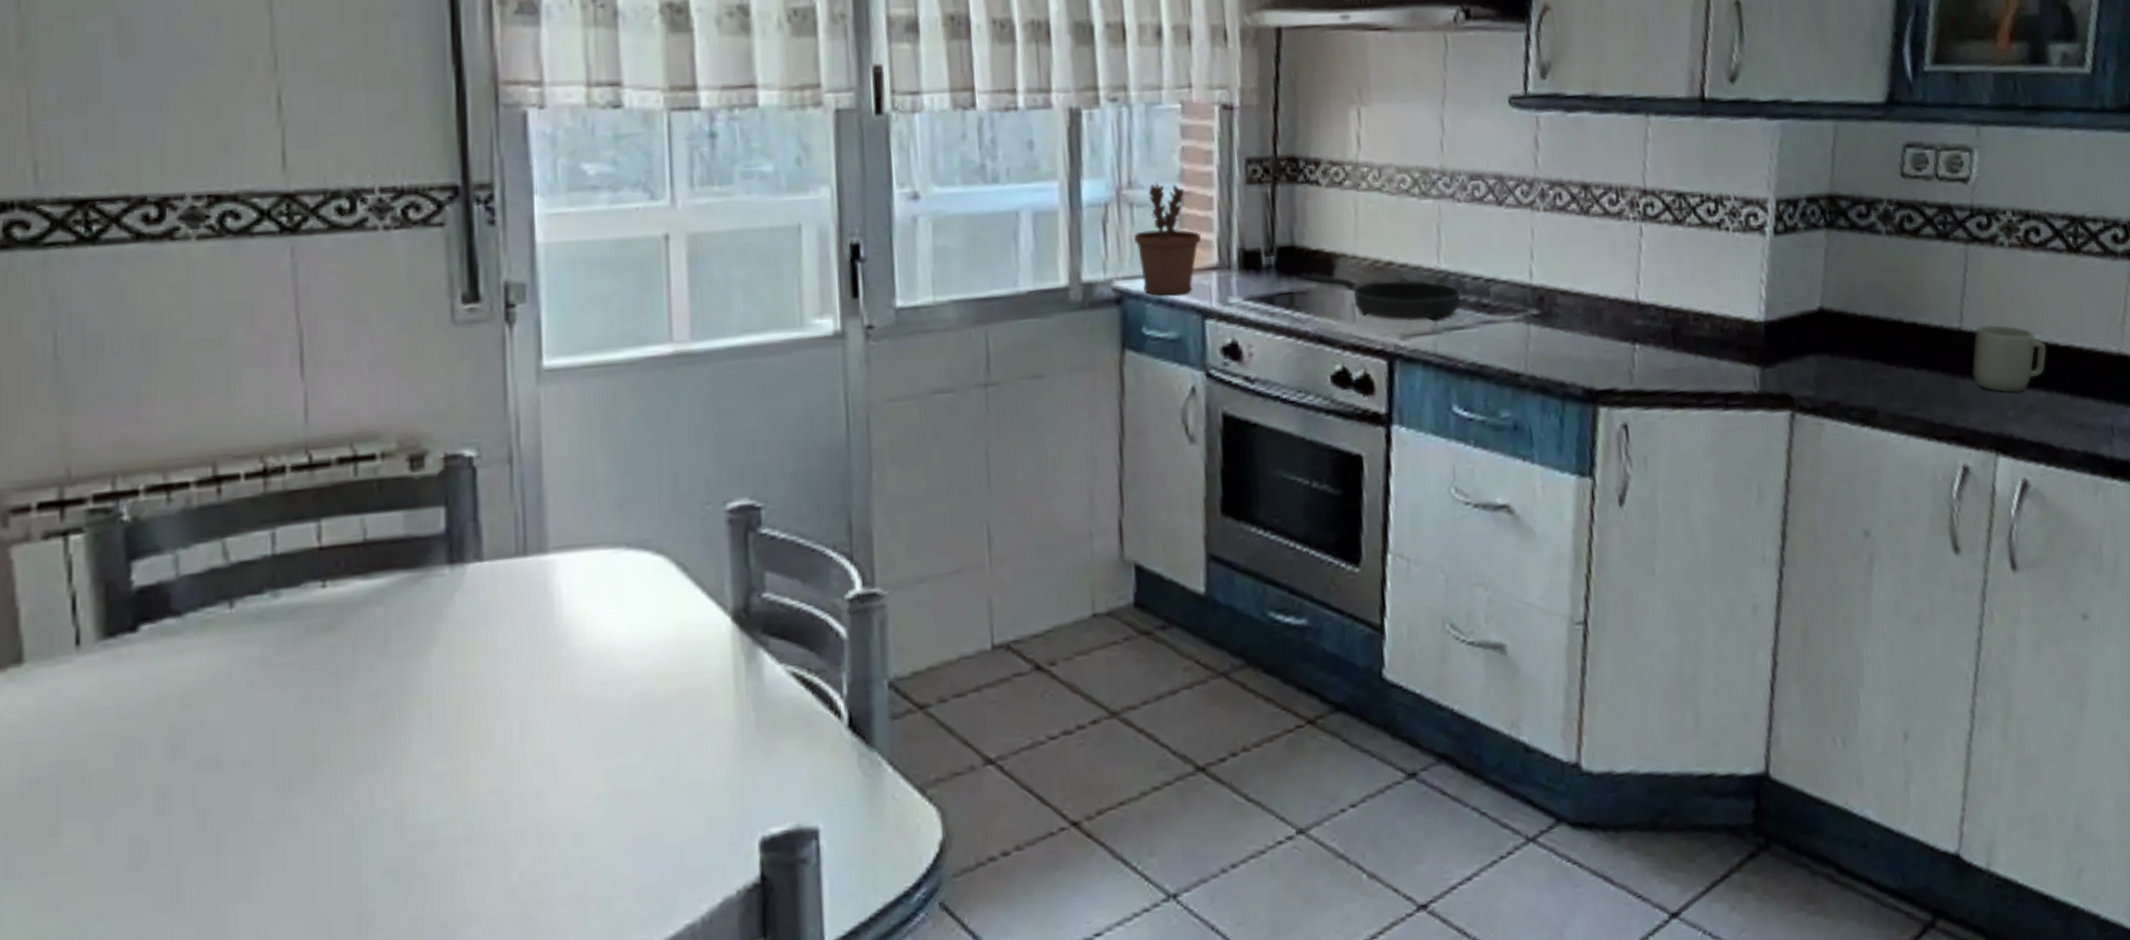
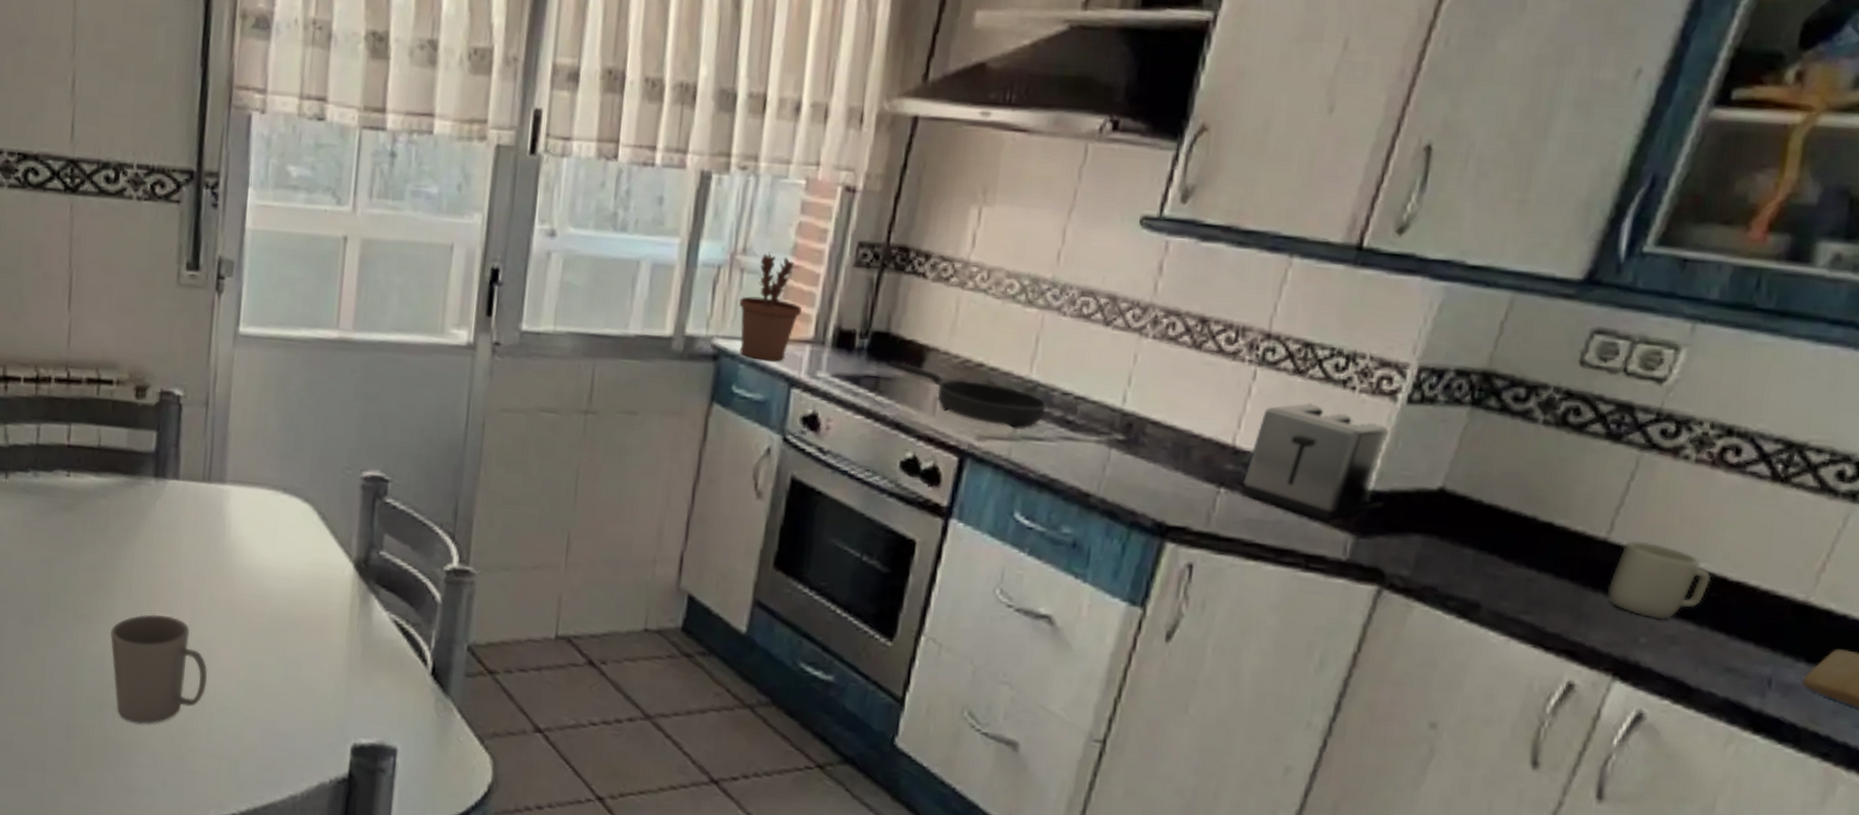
mug: none [409,735,554,887] -> present [110,614,208,724]
toaster: none [1652,249,1779,358] -> present [1242,403,1389,521]

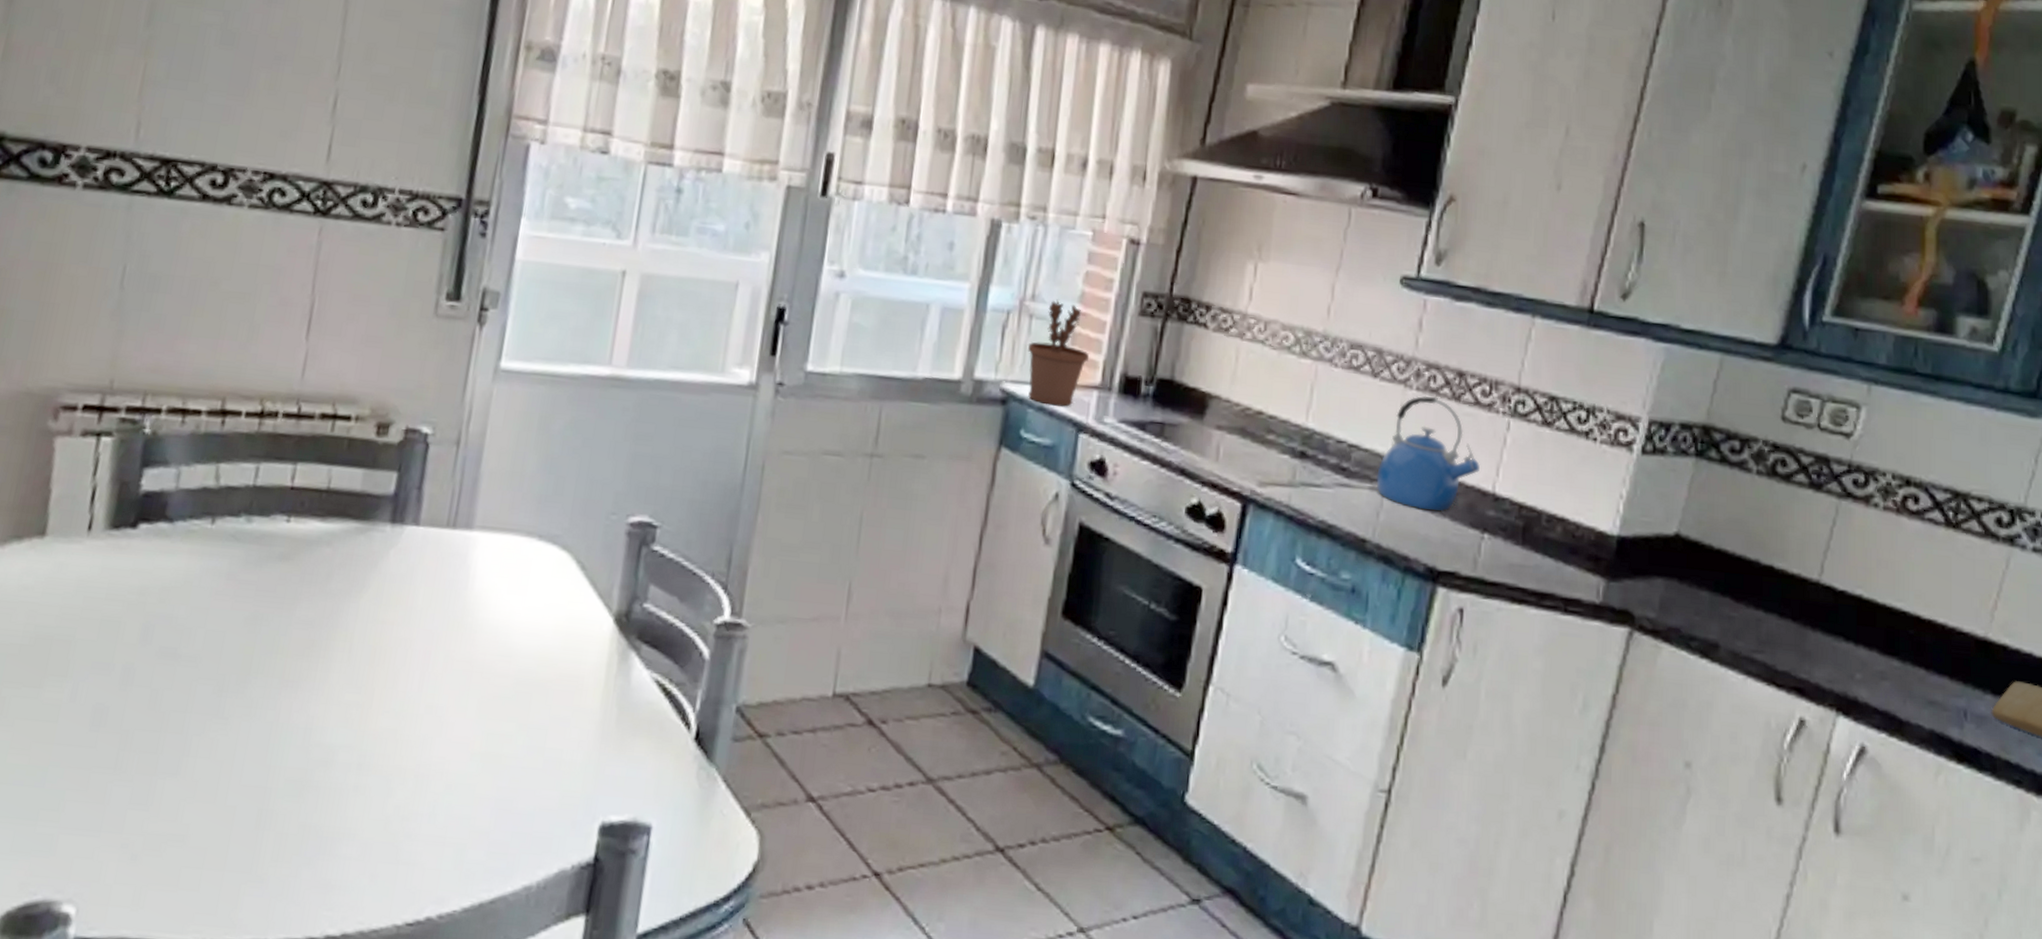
mug: present [110,614,208,724] -> none [321,677,436,807]
frying pan: present [889,361,1048,428] -> none [1174,407,1324,474]
kettle: none [1103,344,1221,466] -> present [1376,395,1481,512]
toaster: present [1242,403,1389,521] -> none [1503,453,1631,566]
mug: present [1607,540,1711,620] -> none [1824,581,1907,657]

